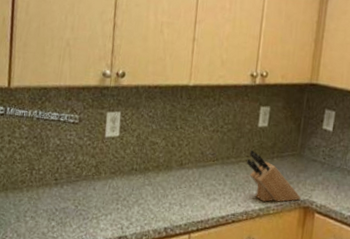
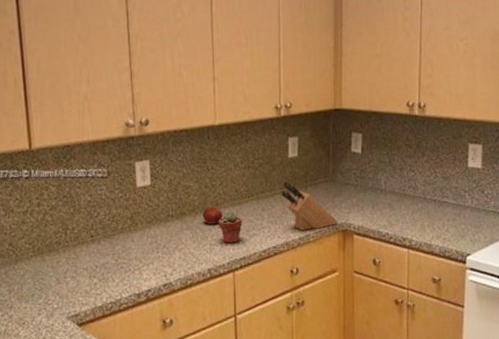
apple: none [165,163,186,184] -> present [202,204,223,224]
potted succulent: none [180,173,205,205] -> present [218,212,242,243]

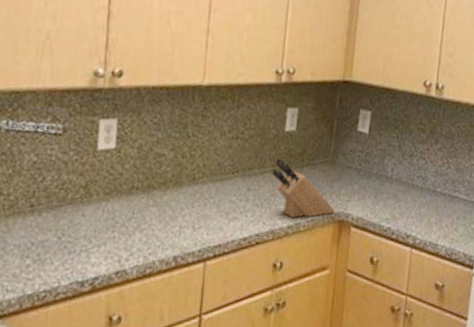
apple: present [202,204,223,224] -> none [174,178,200,202]
potted succulent: present [218,212,242,243] -> none [192,188,223,227]

